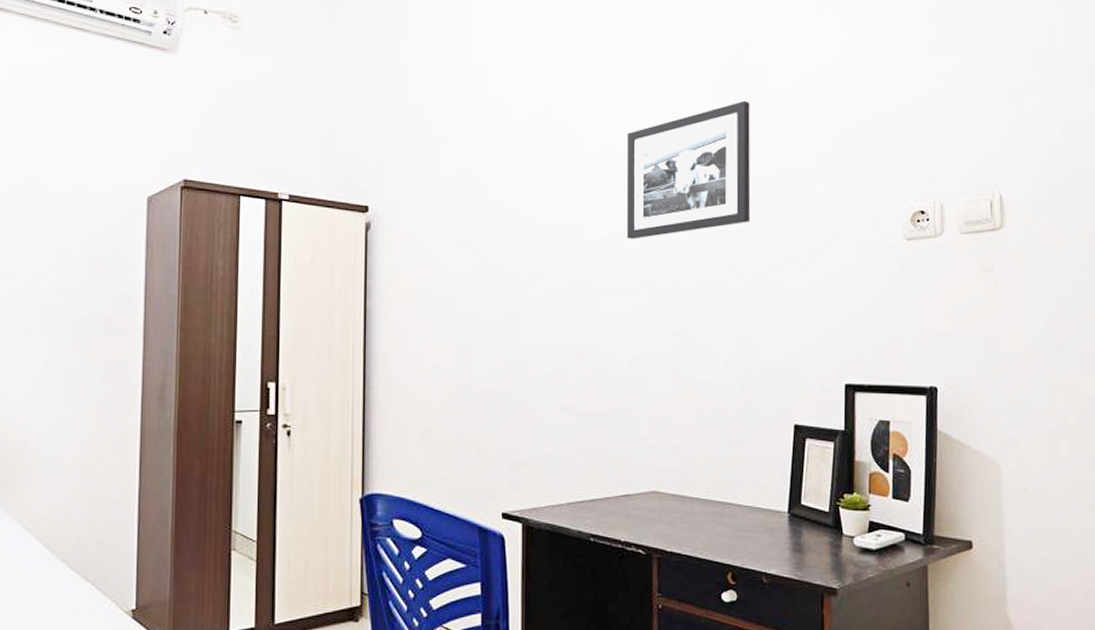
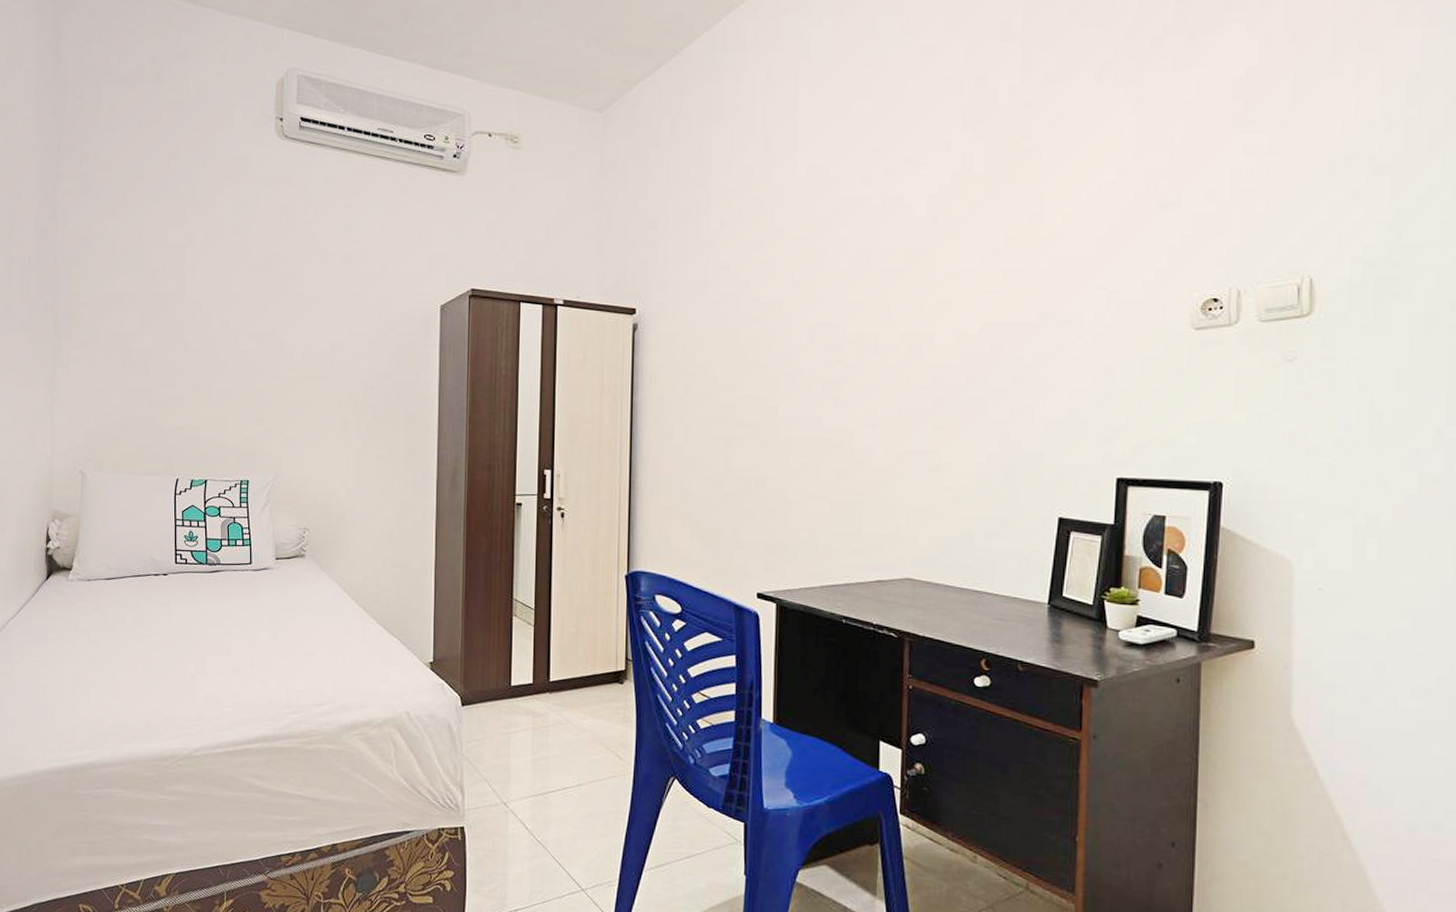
picture frame: present [626,100,751,239] -> none [887,191,1023,335]

